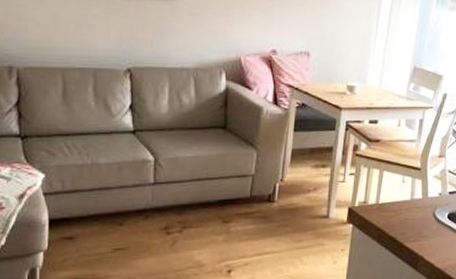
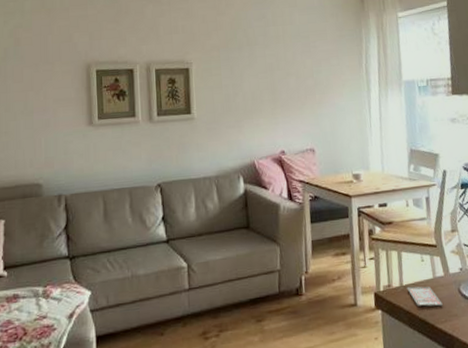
graded trading card: none [382,205,415,227] -> present [407,286,443,307]

